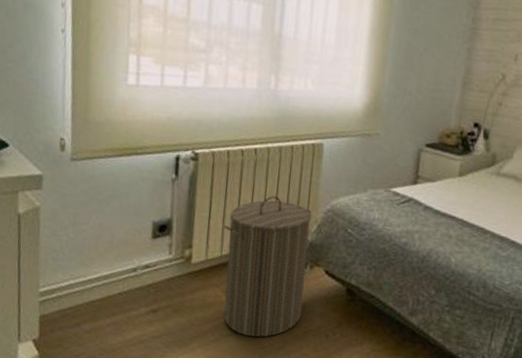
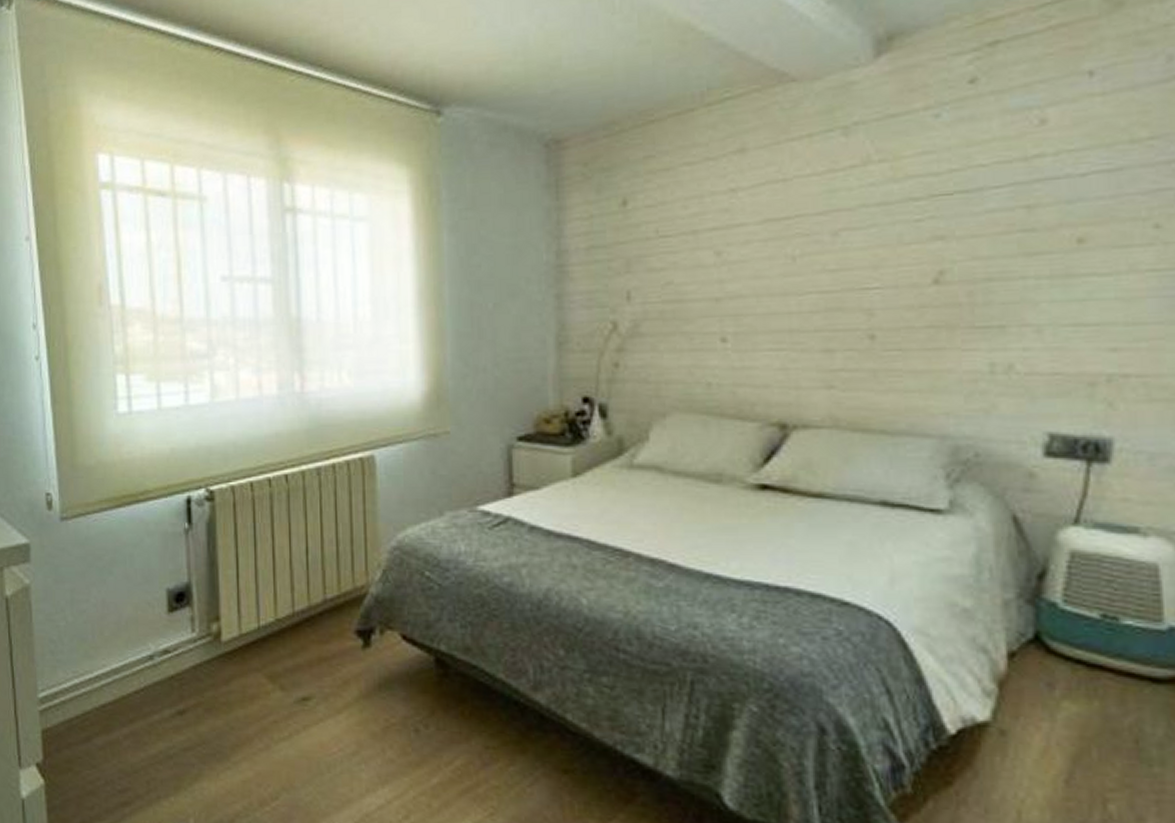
laundry hamper: present [224,195,312,337] -> none [258,536,377,740]

